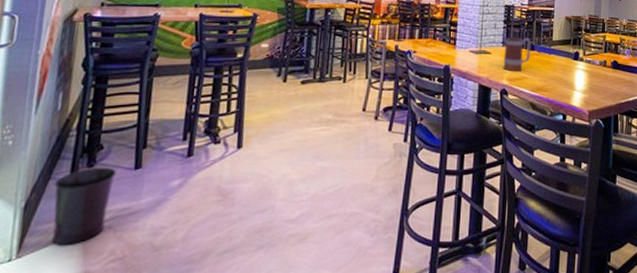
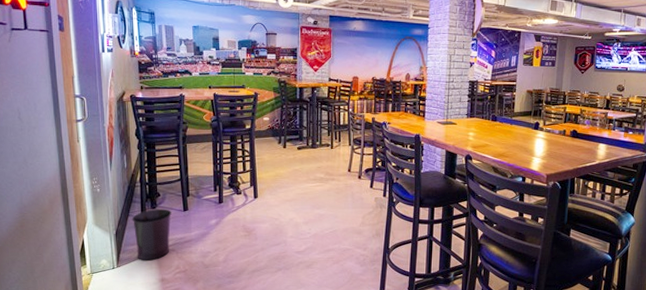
beer mug: present [503,37,532,72] -> none [467,110,494,141]

